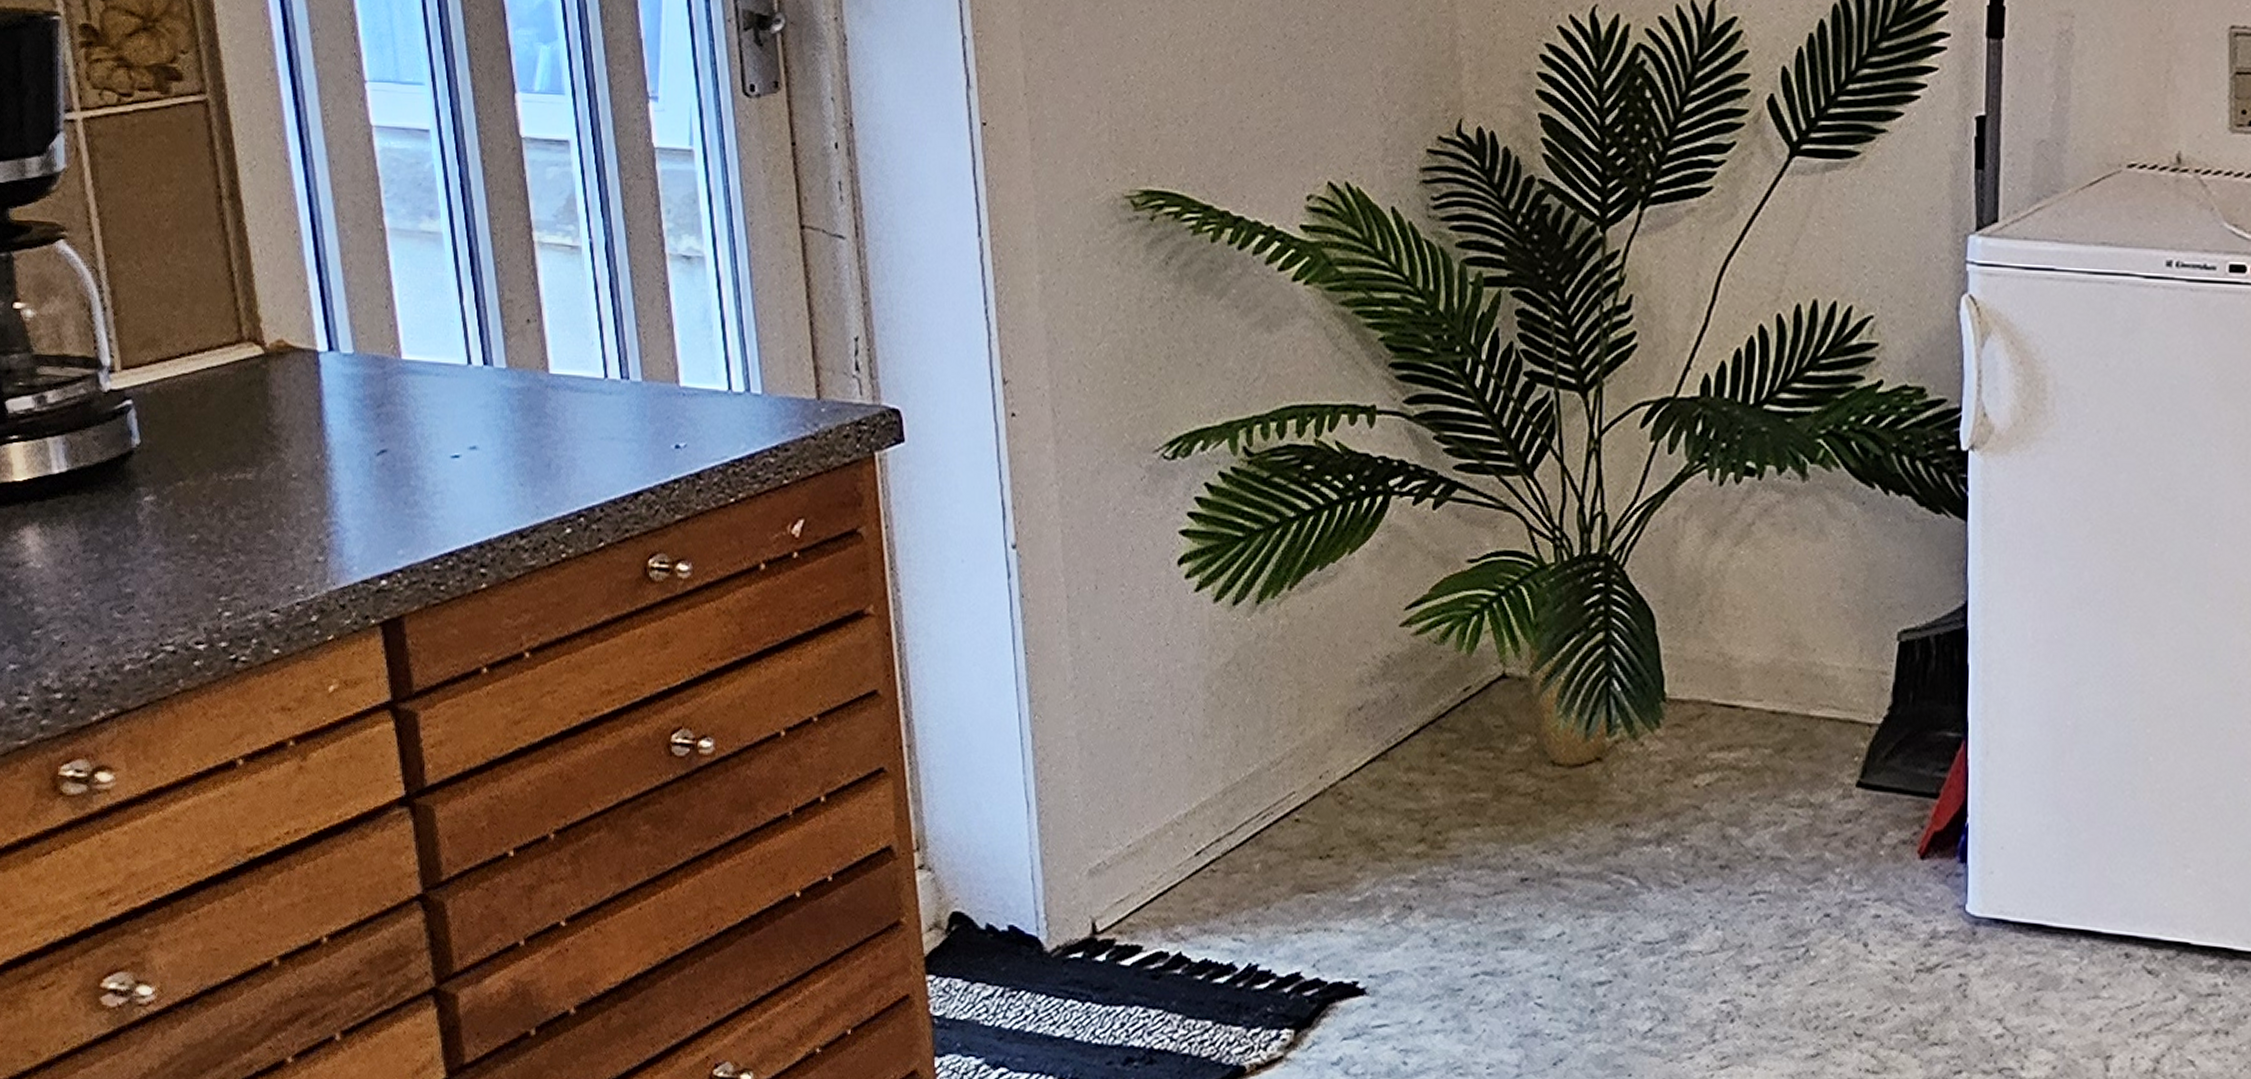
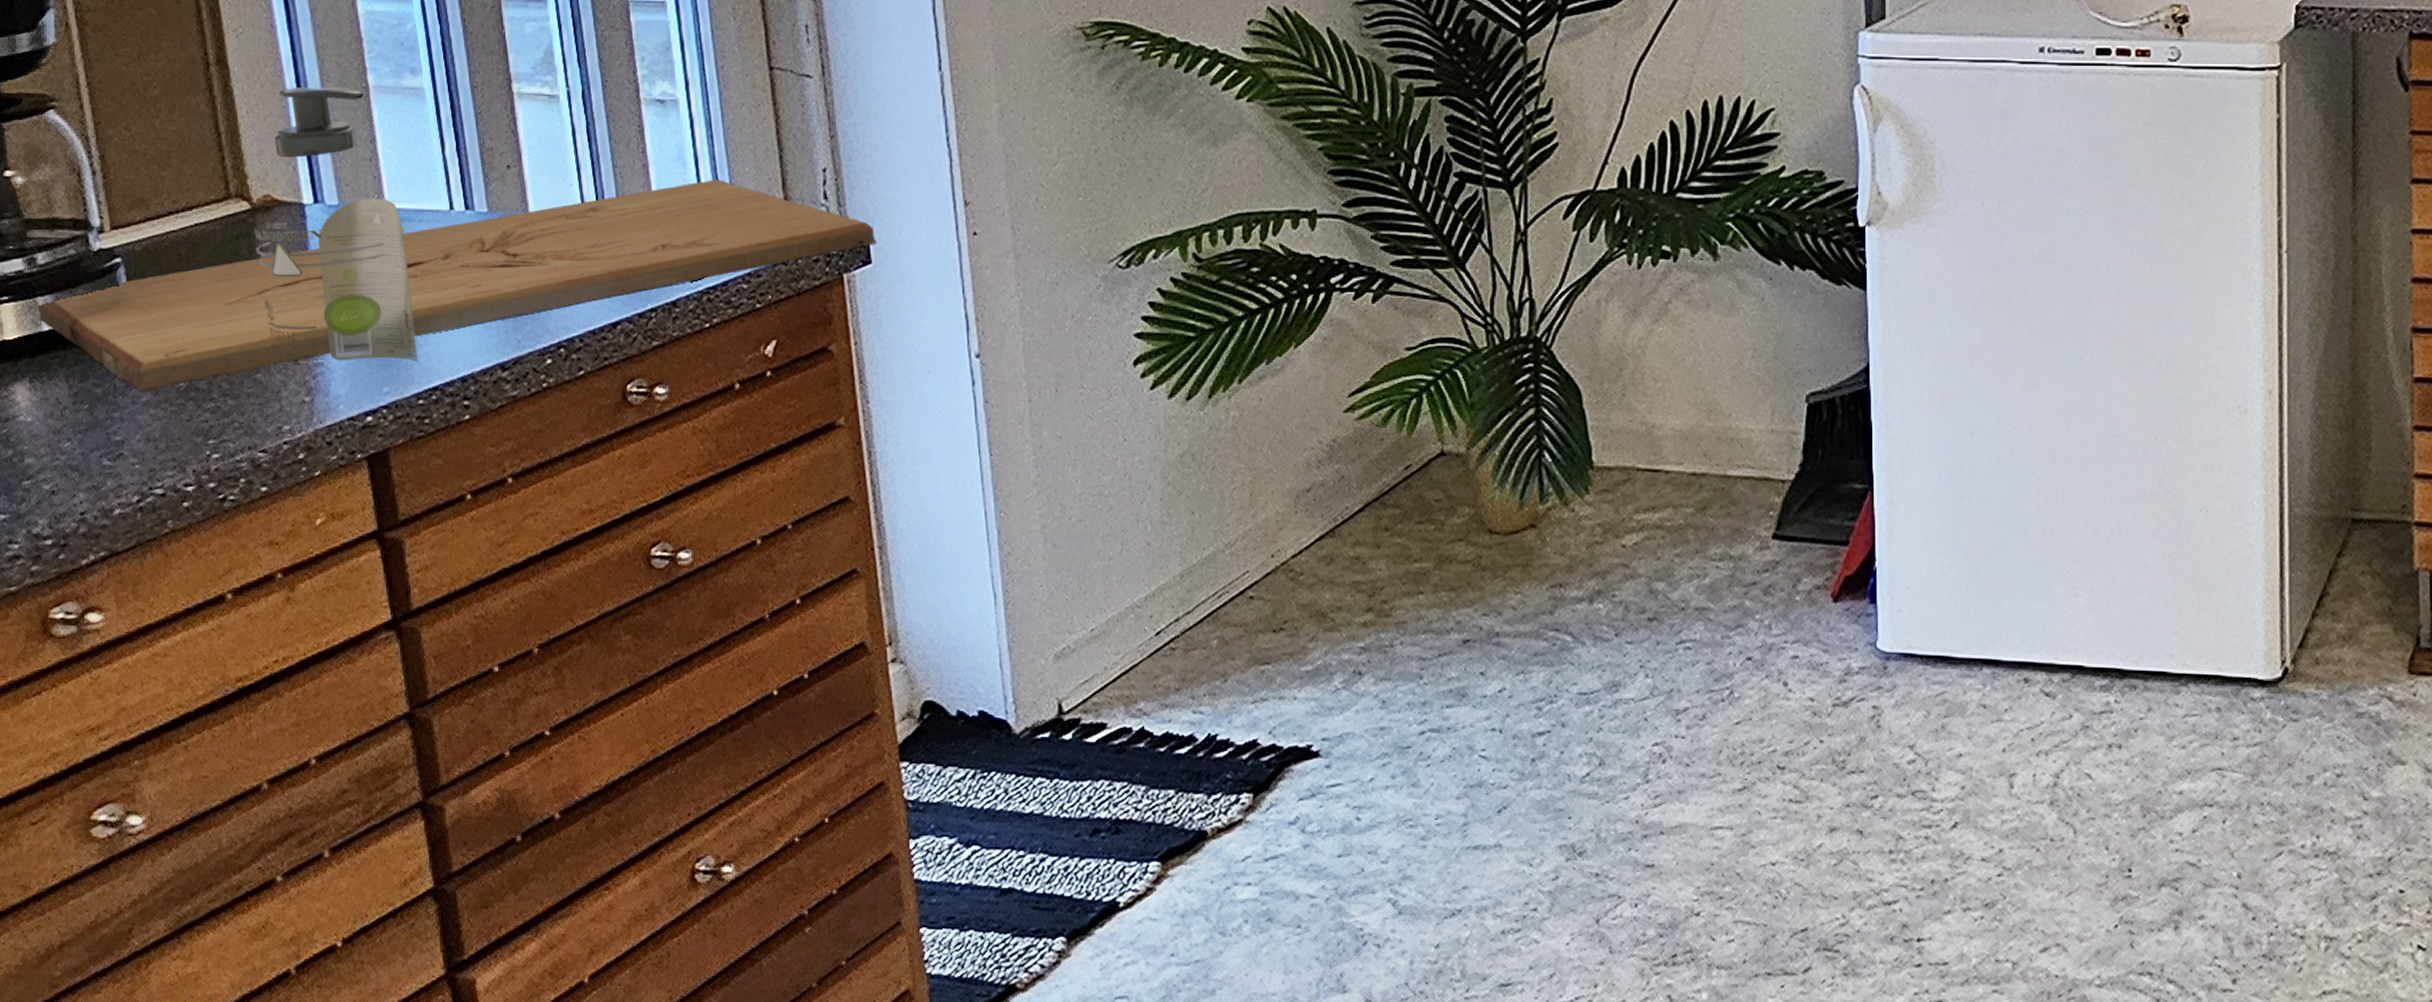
cutting board: none [47,344,910,542] -> present [37,180,877,391]
soap dispenser: none [268,226,434,525] -> present [254,86,418,365]

